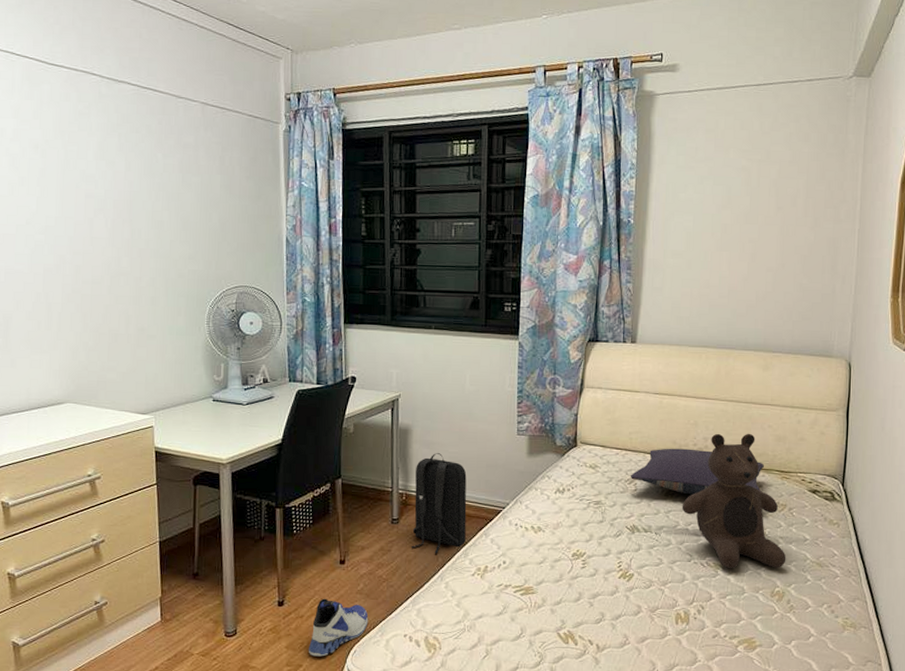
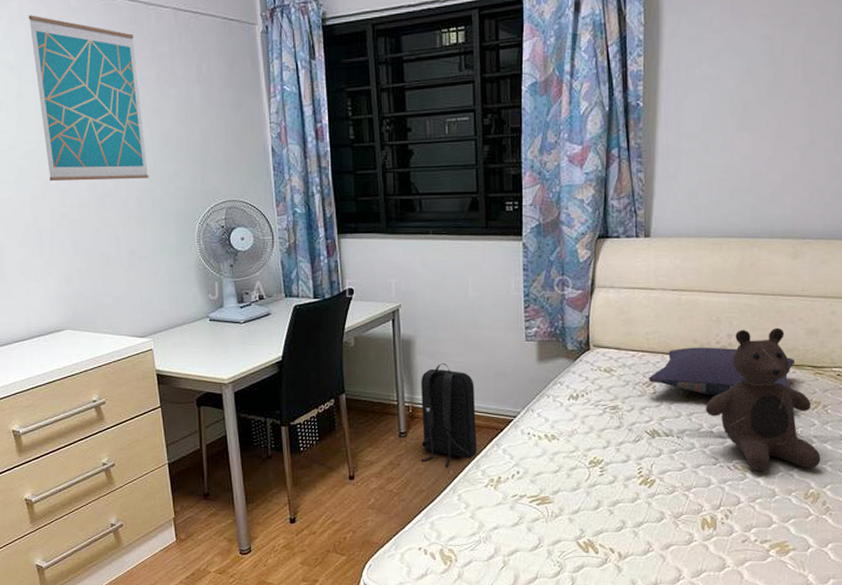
wall art: none [58,98,164,260] -> present [28,15,149,182]
sneaker: present [309,598,369,657] -> none [324,514,382,572]

